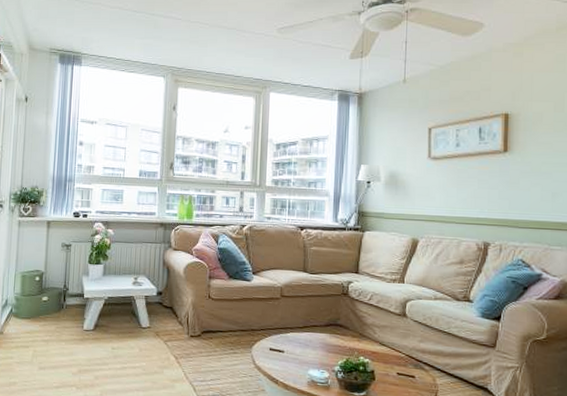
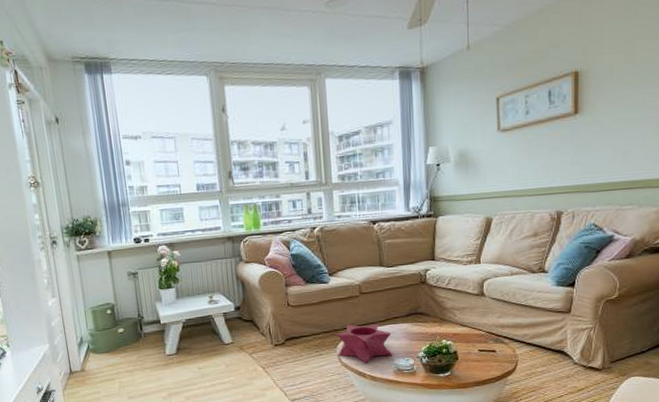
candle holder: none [252,326,309,369] -> present [337,323,392,363]

